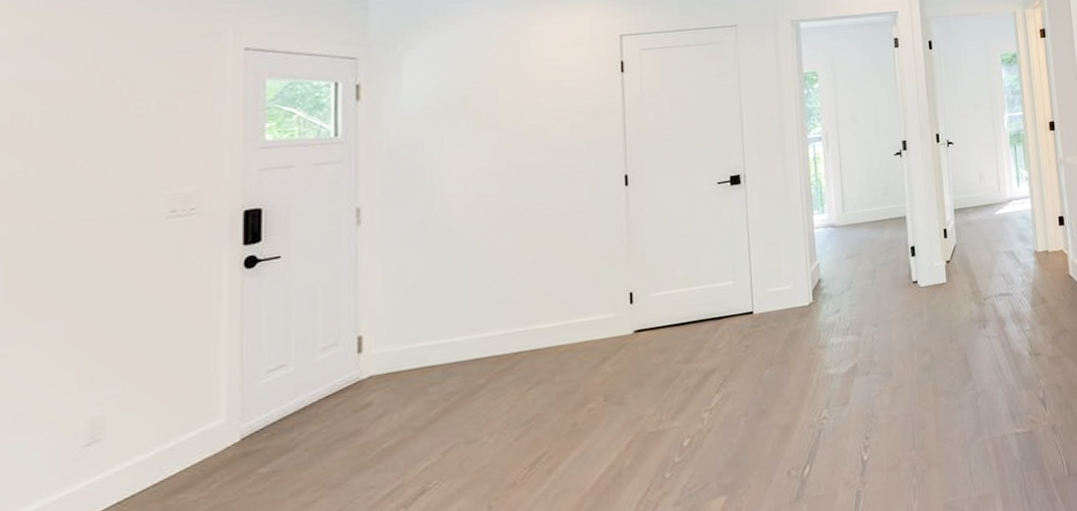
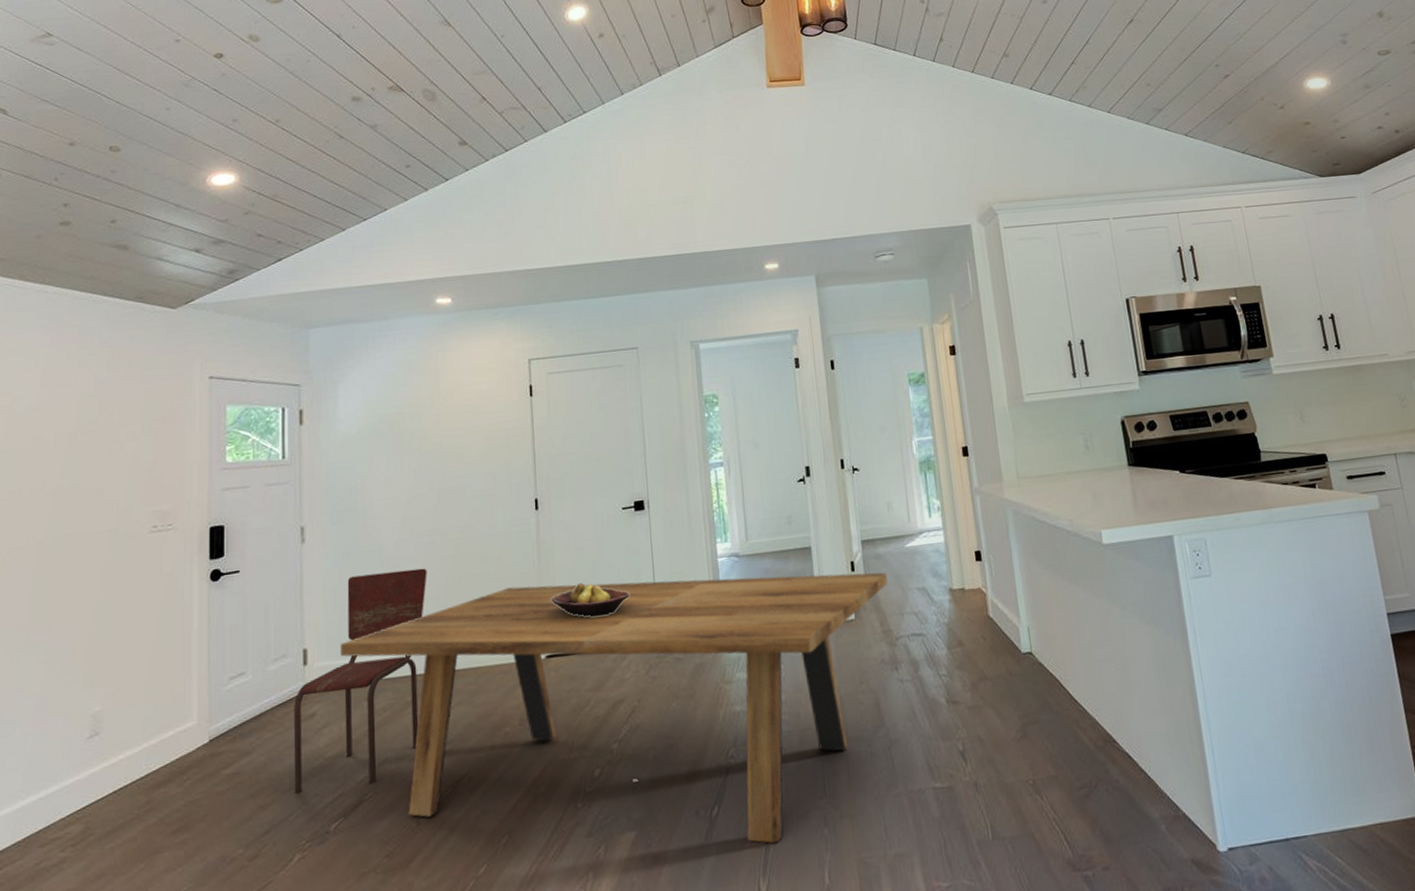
chair: none [345,247,504,487] -> present [294,568,427,793]
dining table: none [402,238,978,501] -> present [340,572,888,844]
fruit bowl: none [641,257,725,290] -> present [551,583,631,617]

